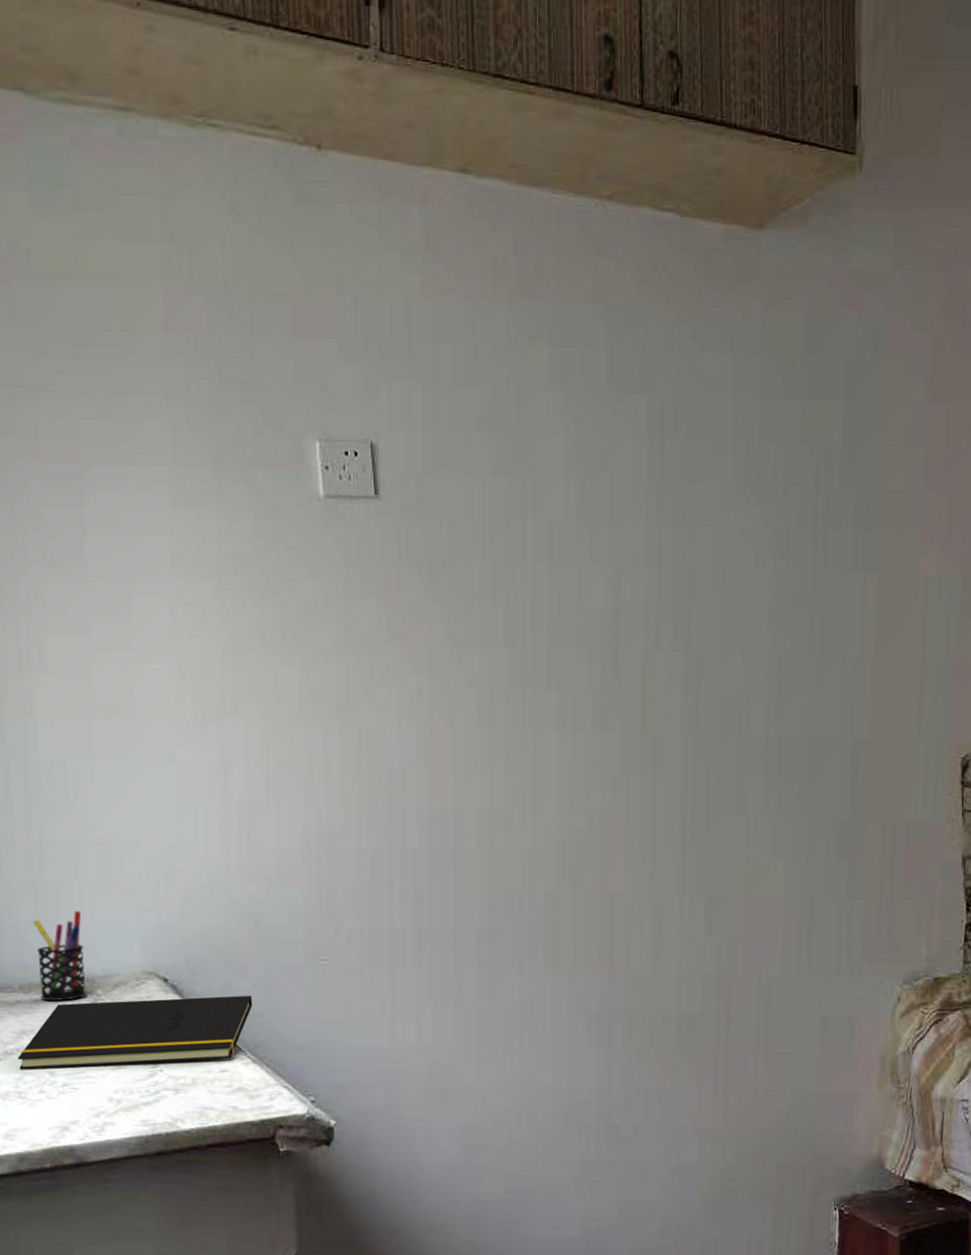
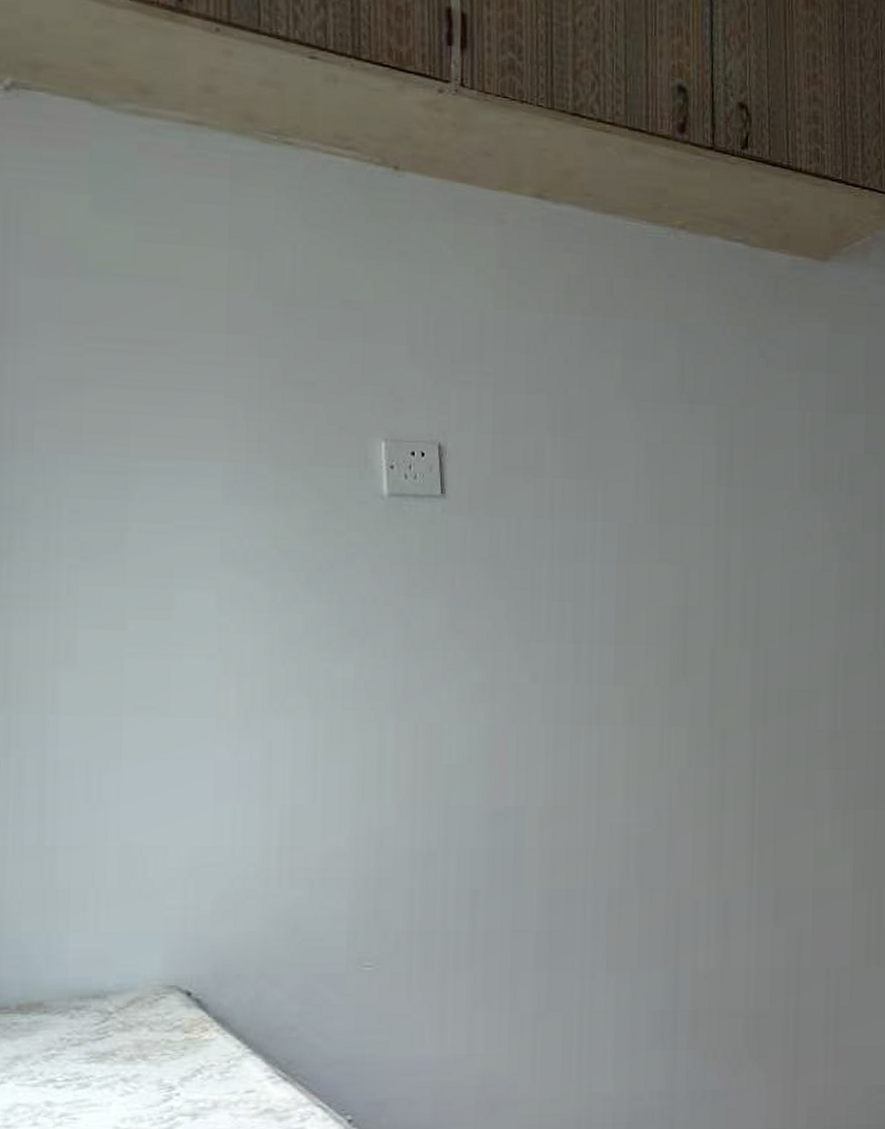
notepad: present [17,995,253,1070] -> none [8,1007,287,1101]
pen holder: present [32,910,88,1001] -> none [38,920,97,1021]

